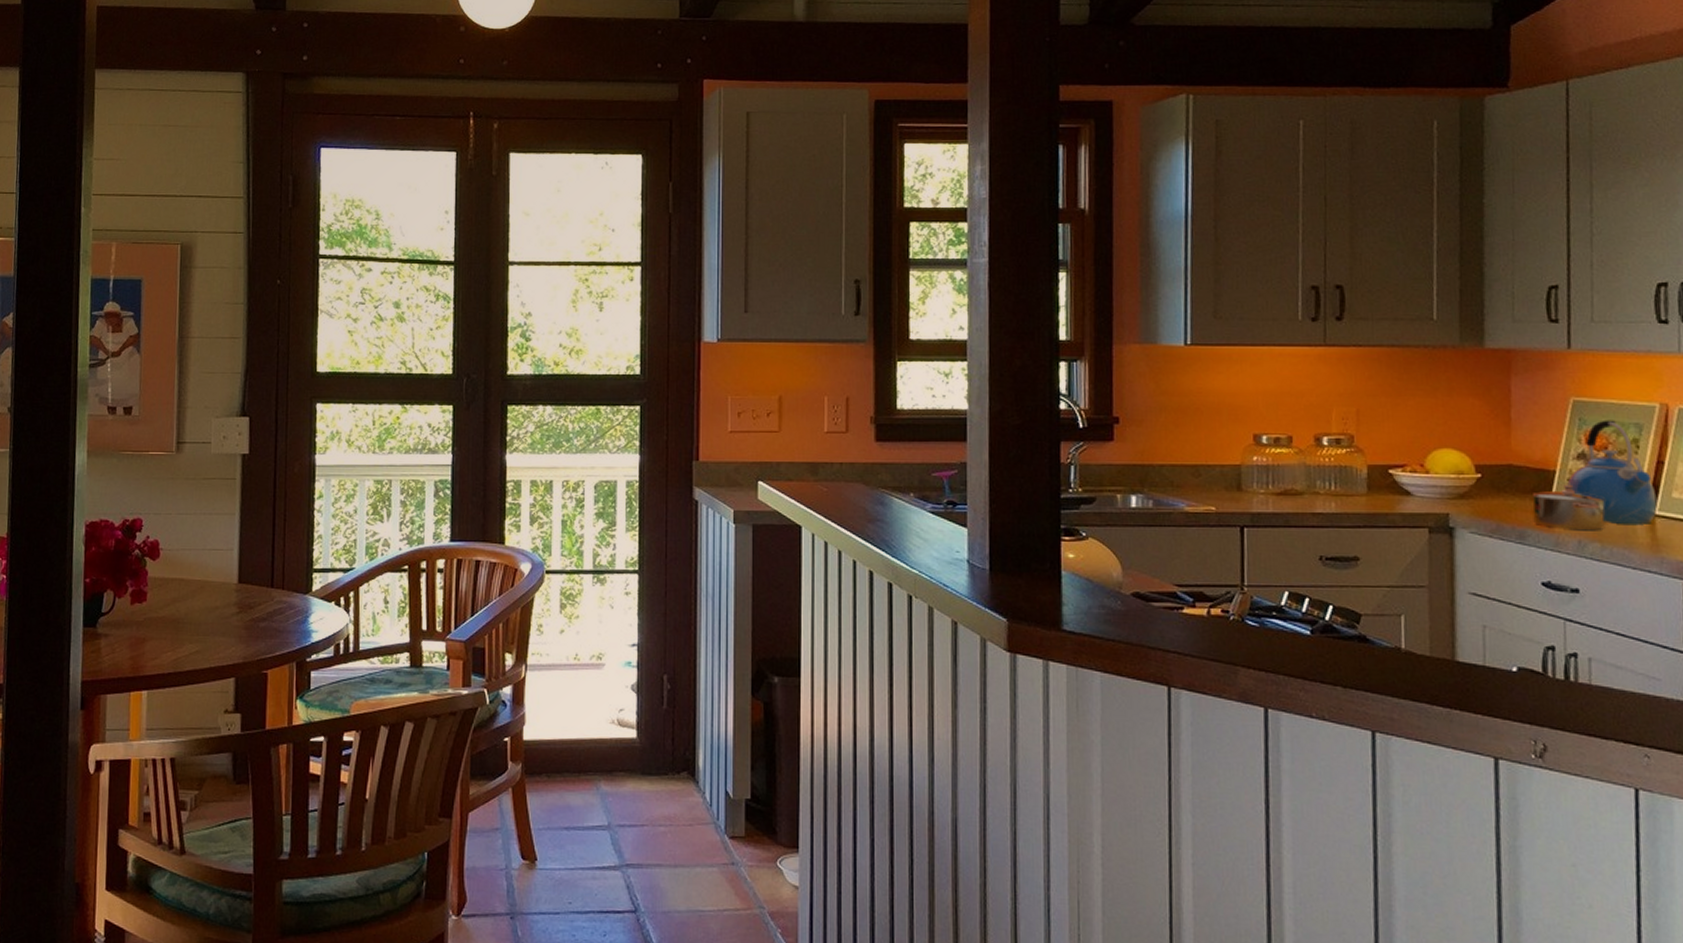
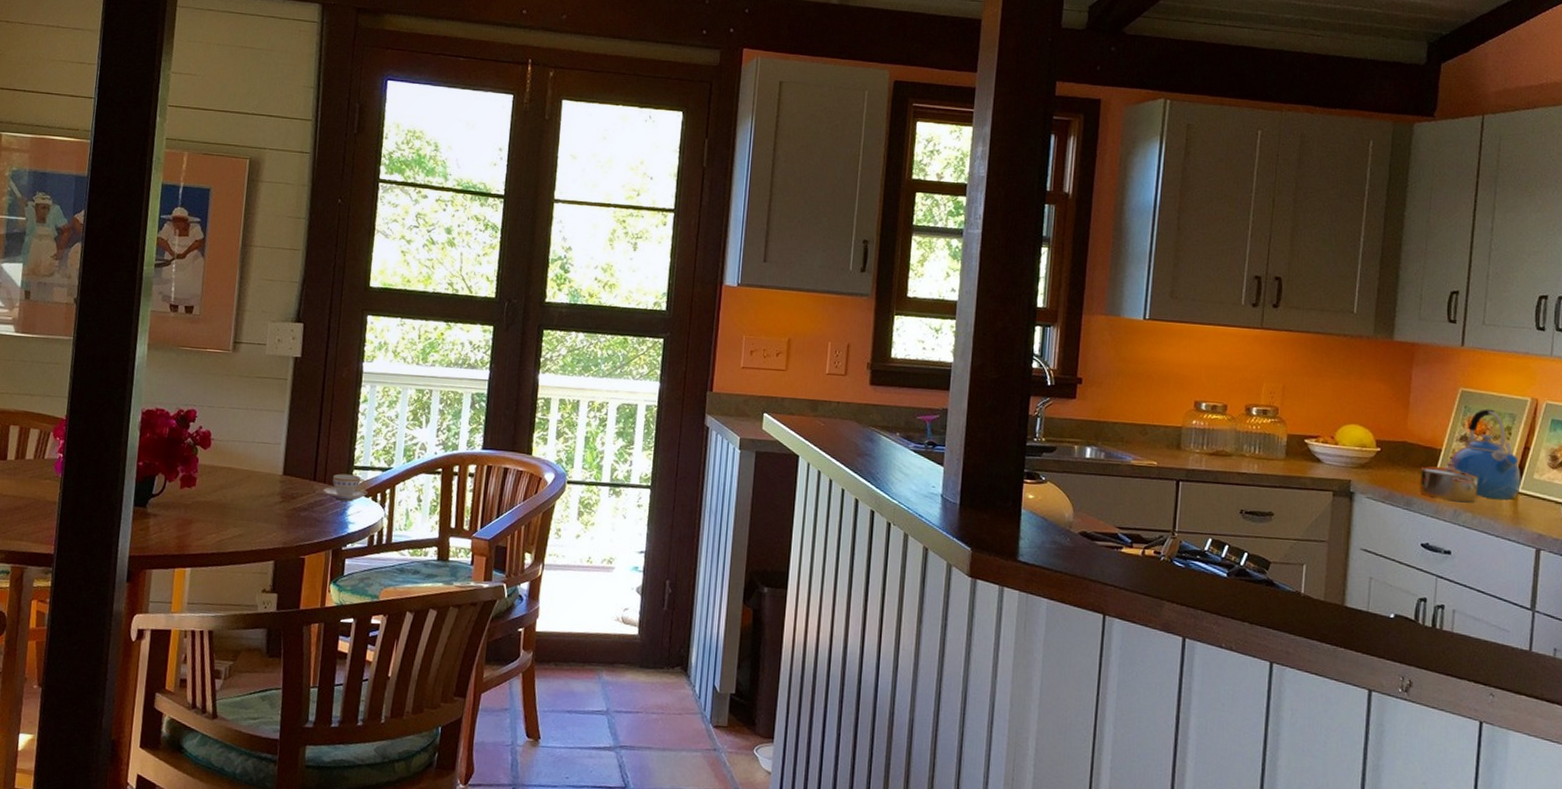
teacup: none [282,578,330,608] -> present [323,473,368,502]

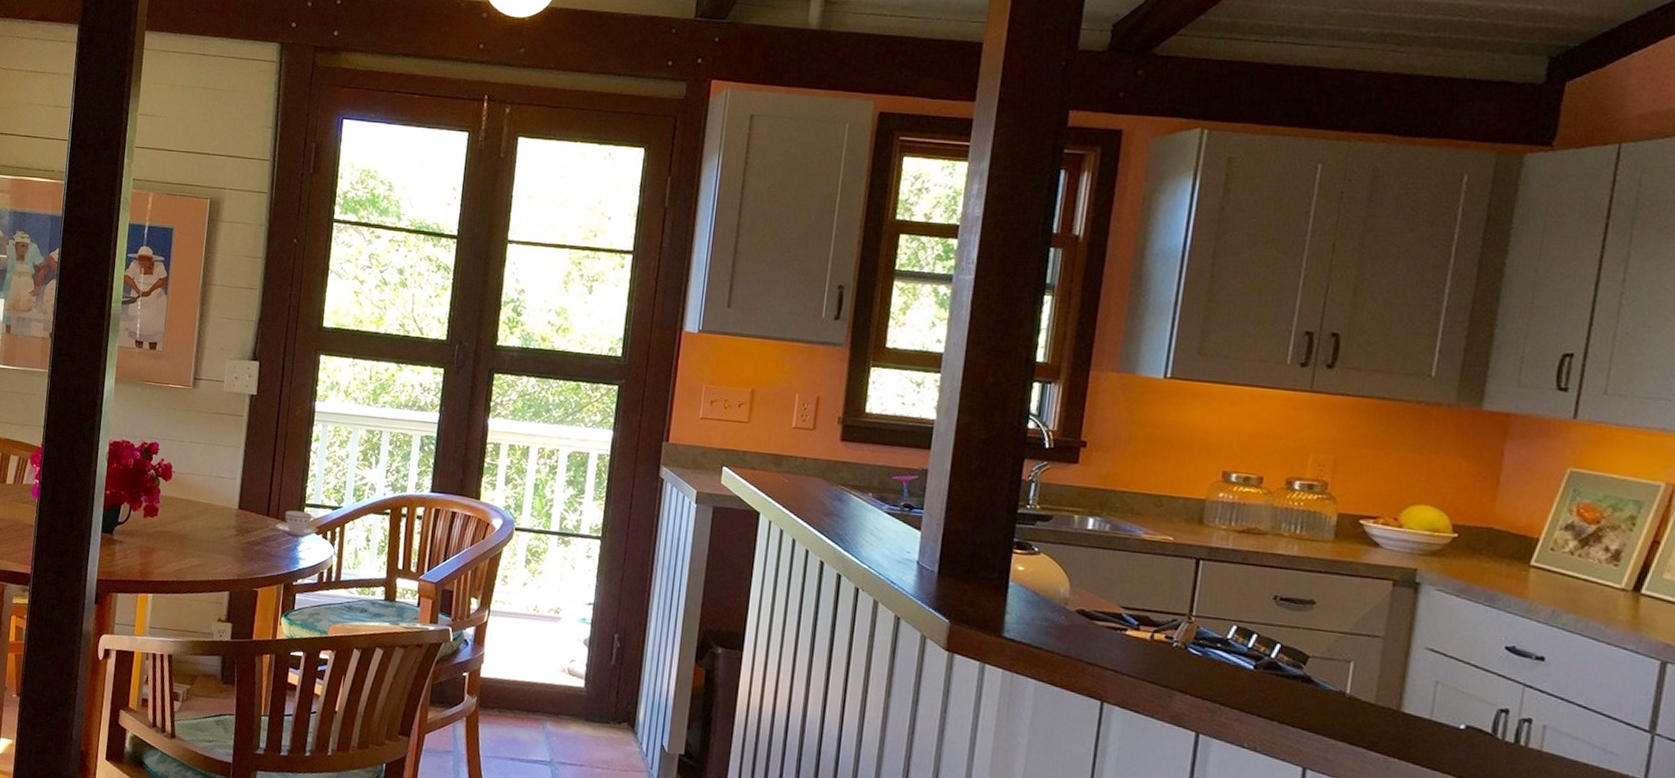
cooking pot: present [1419,461,1480,503] -> none [1506,553,1590,602]
kettle: present [1450,409,1521,500] -> none [1549,493,1646,602]

